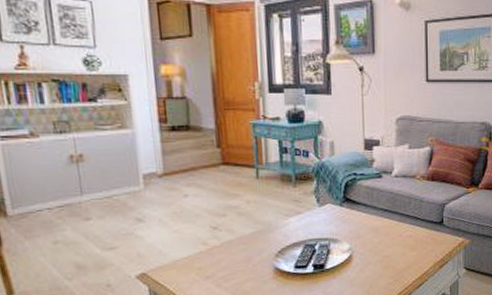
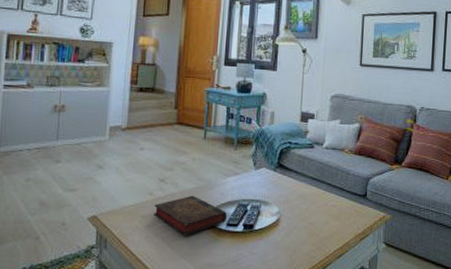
book: none [210,240,295,283] -> present [154,195,228,235]

